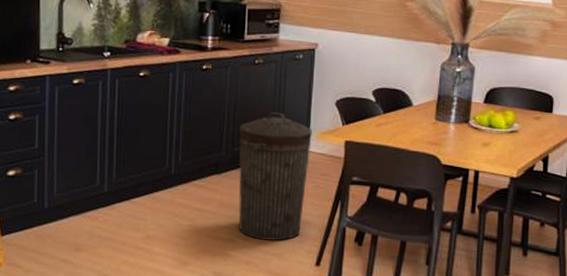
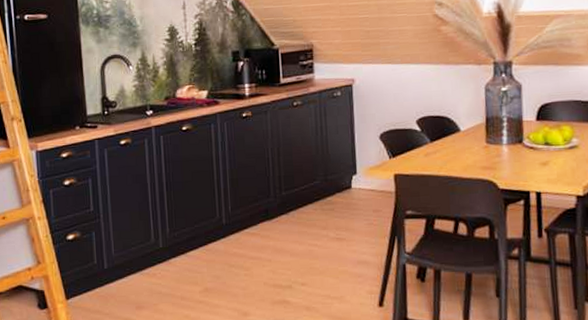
trash can: present [238,112,312,241] -> none [285,152,360,285]

